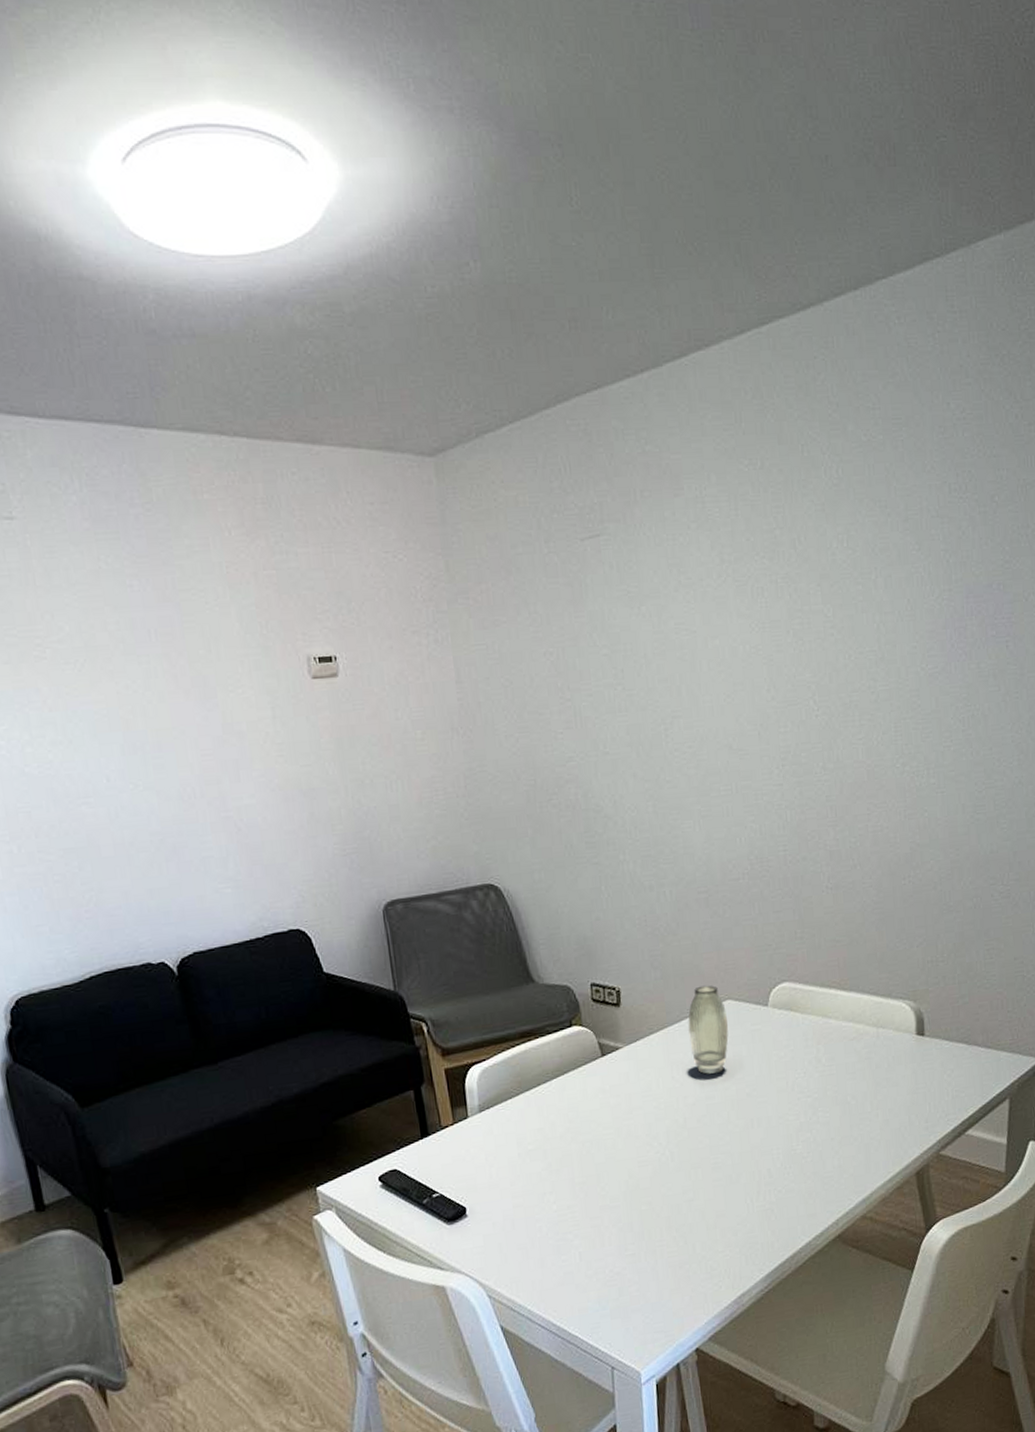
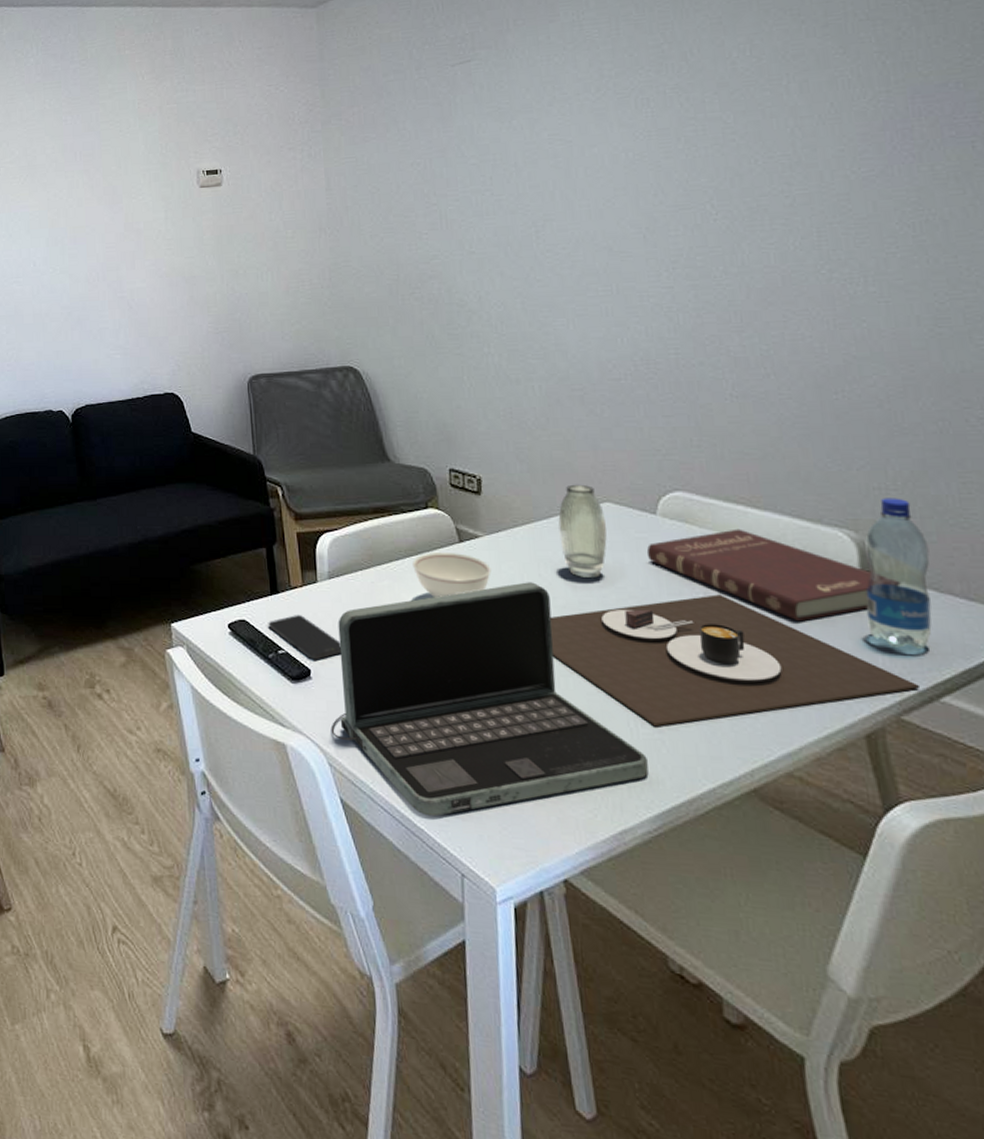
smartphone: none [420,1154,495,1198] -> present [268,615,341,660]
laptop: none [488,1085,761,1323] -> present [330,582,649,817]
bowl: none [559,1067,631,1115] -> present [413,553,491,598]
place setting: none [682,1072,952,1199] -> present [550,594,919,727]
book: none [760,1010,924,1086] -> present [646,529,871,622]
bottle: none [919,968,964,1096] -> present [865,498,932,650]

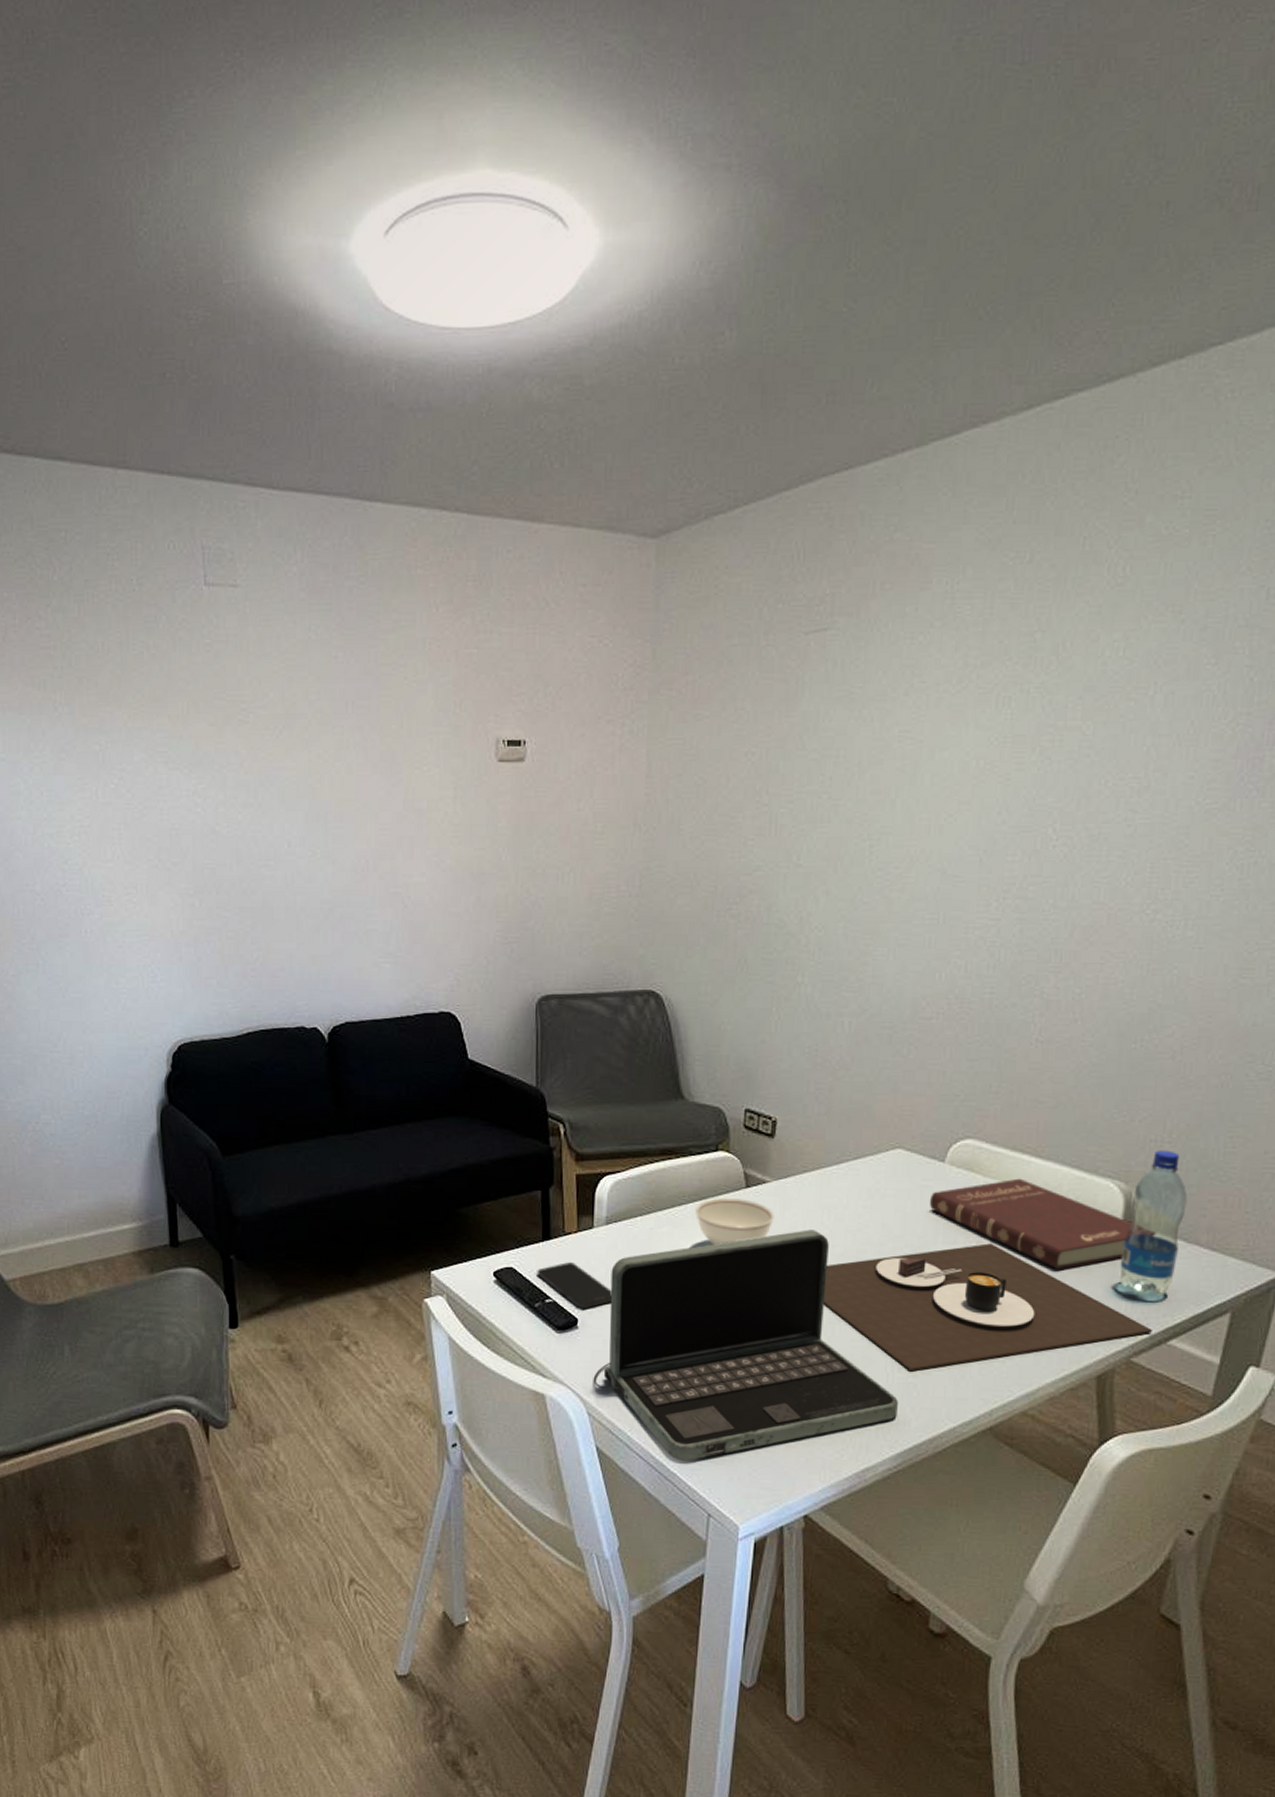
vase: present [558,484,607,578] -> none [847,1129,895,1226]

